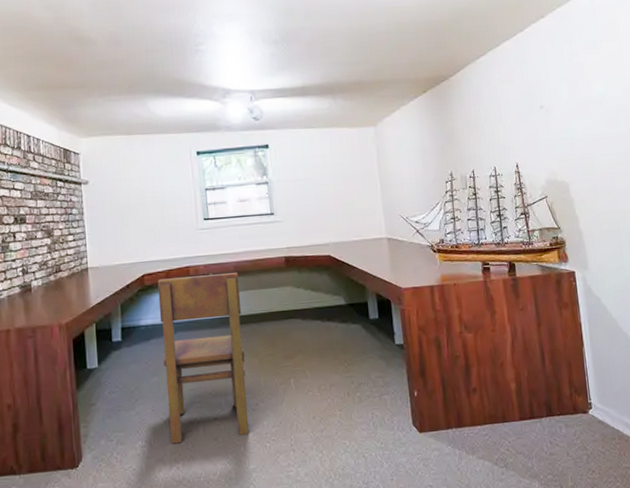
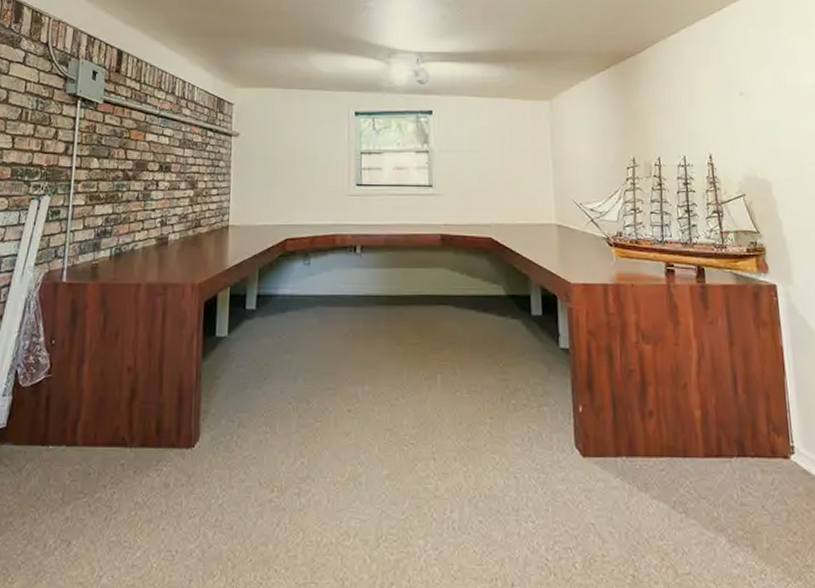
chair: present [157,272,250,444] -> none [297,245,389,434]

